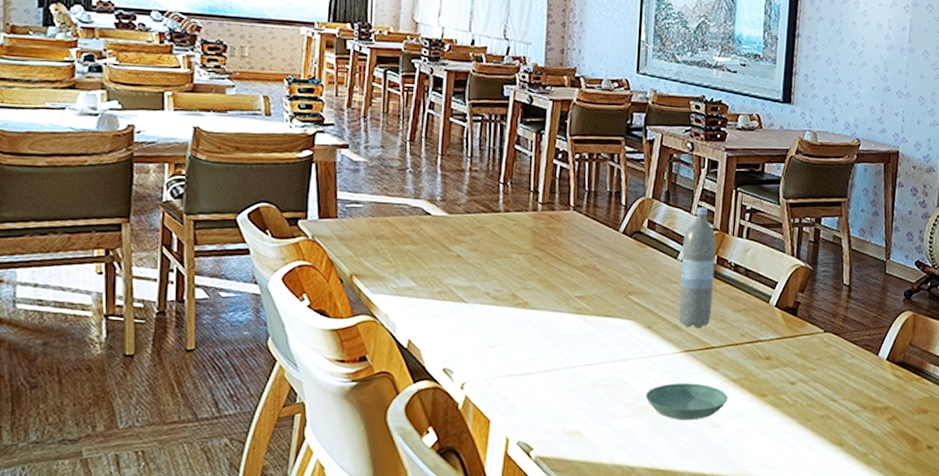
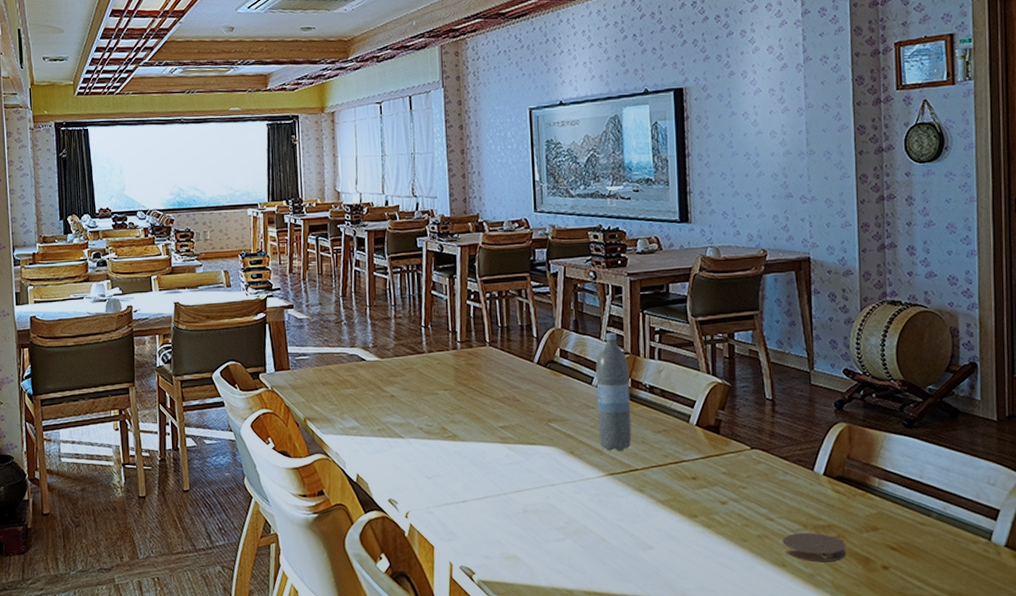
saucer: present [645,383,728,420] -> none [575,506,658,543]
coaster: none [843,414,899,442] -> present [782,533,847,562]

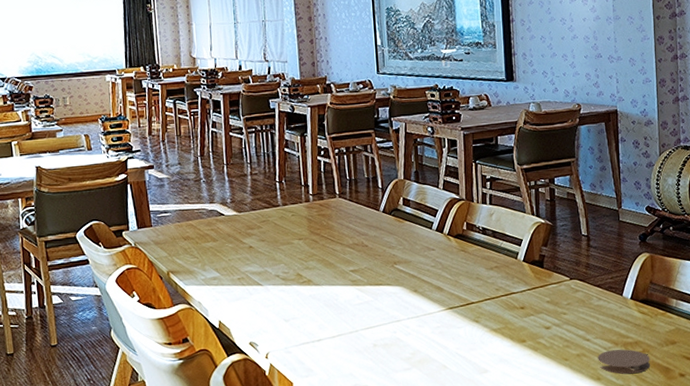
water bottle: present [595,332,632,452] -> none [435,181,468,288]

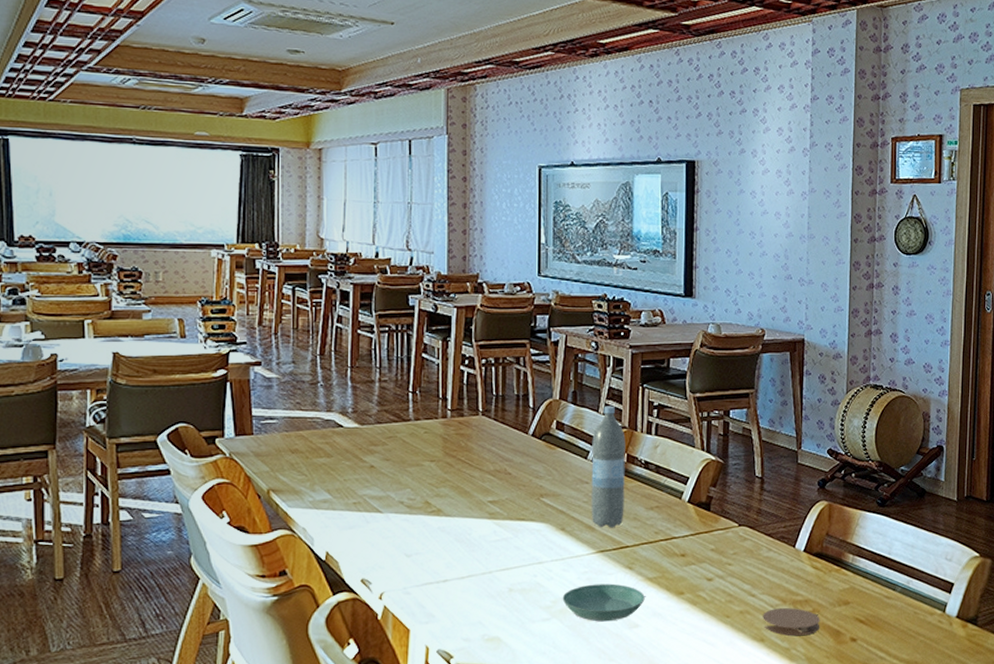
saucer: none [419,335,492,369] -> present [562,583,645,622]
water bottle: none [435,181,468,288] -> present [591,406,626,528]

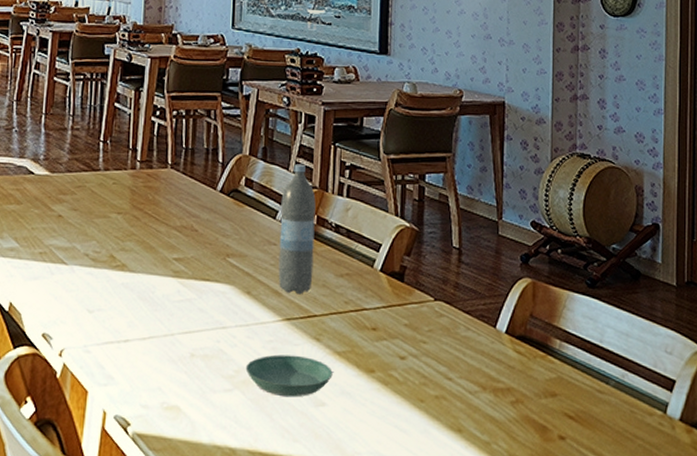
coaster: present [763,608,821,637] -> none [460,396,525,429]

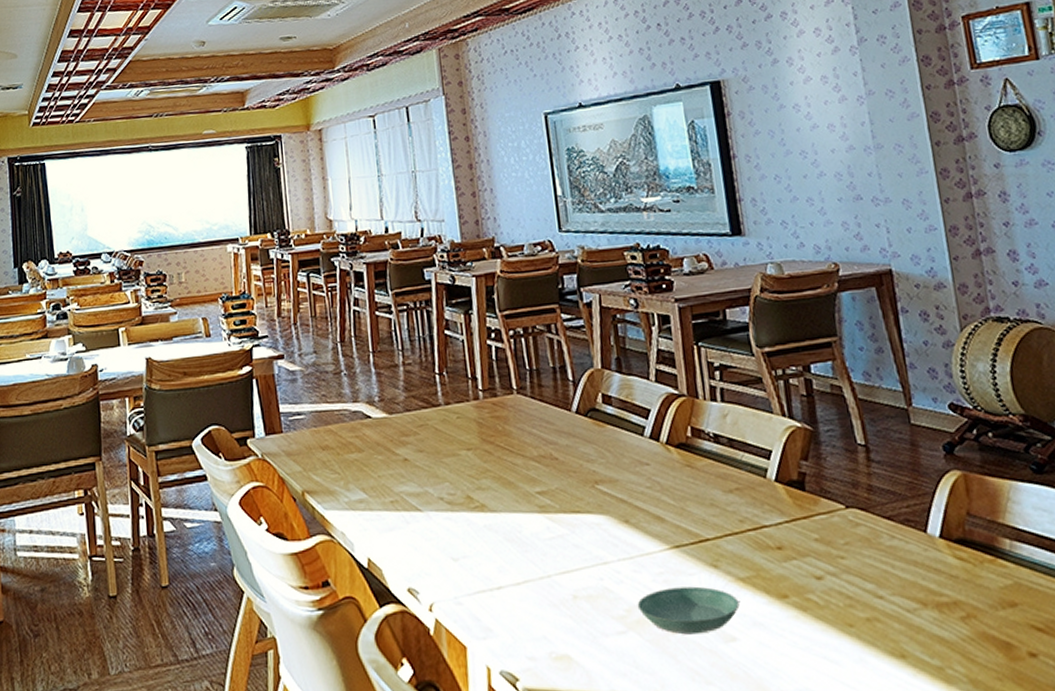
water bottle: present [278,164,316,295] -> none [646,370,698,518]

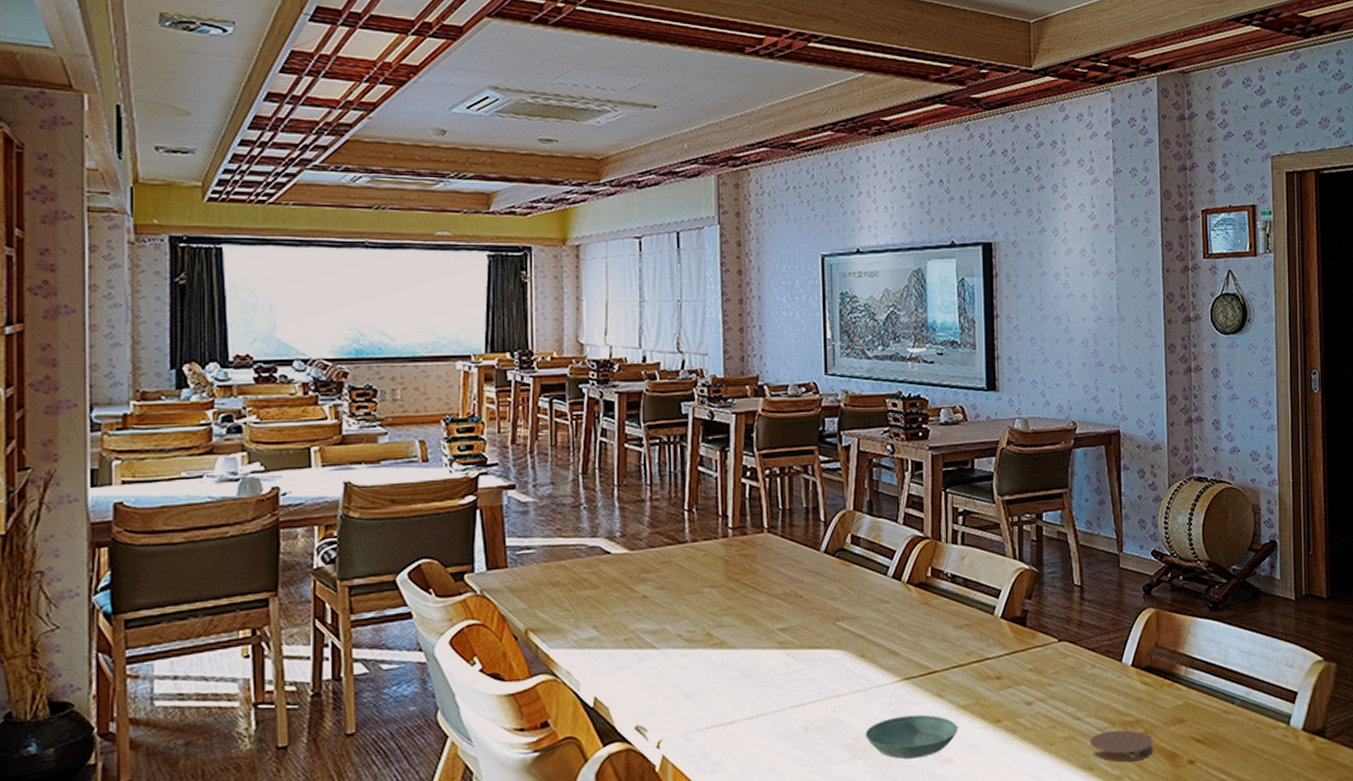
coaster: none [898,612,982,651] -> present [1090,730,1154,763]

